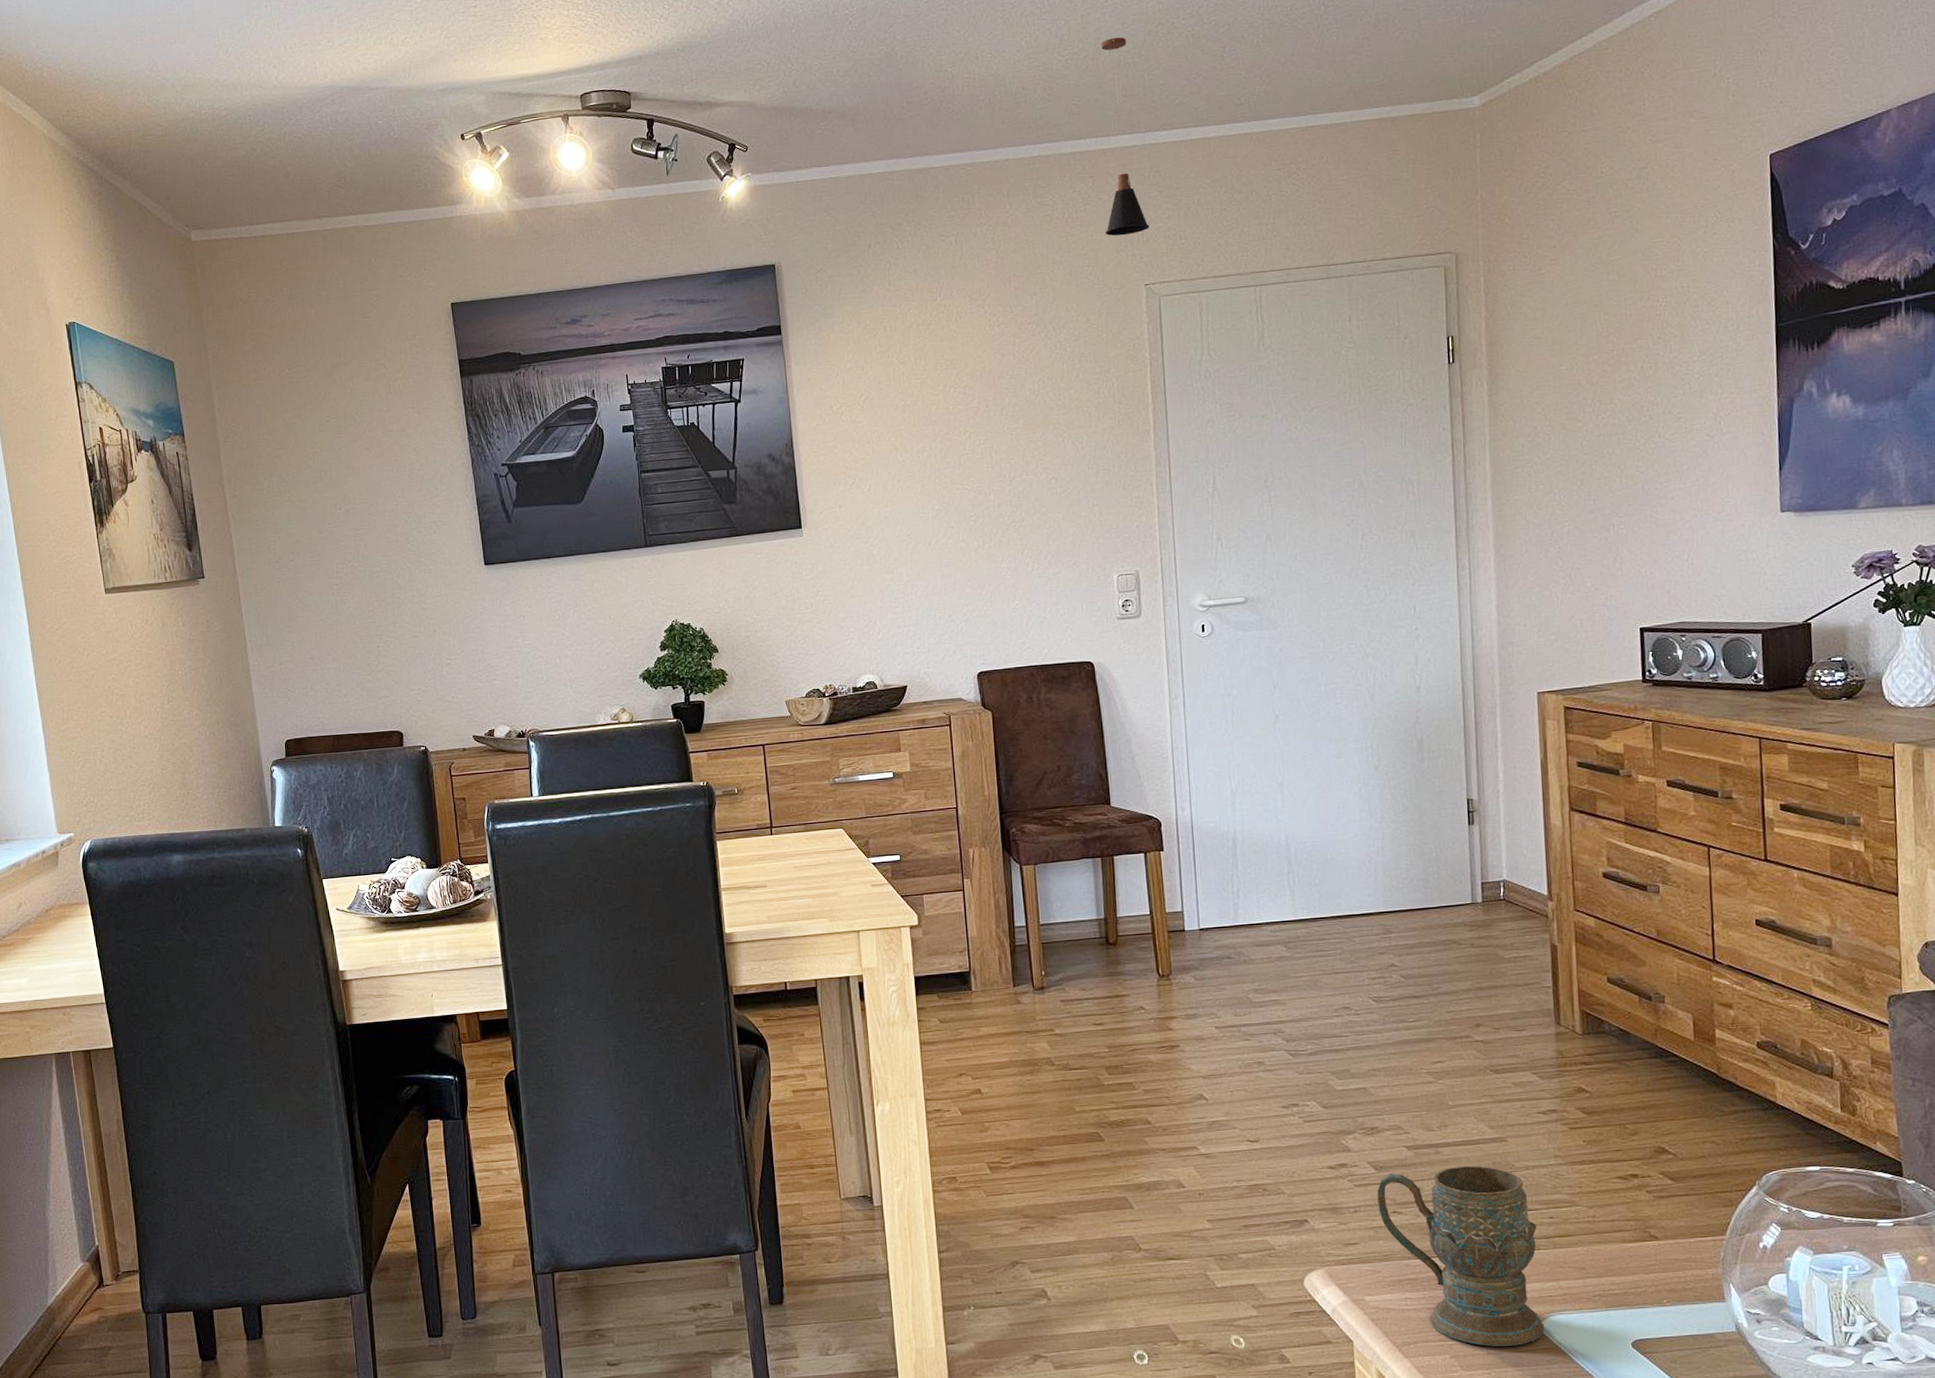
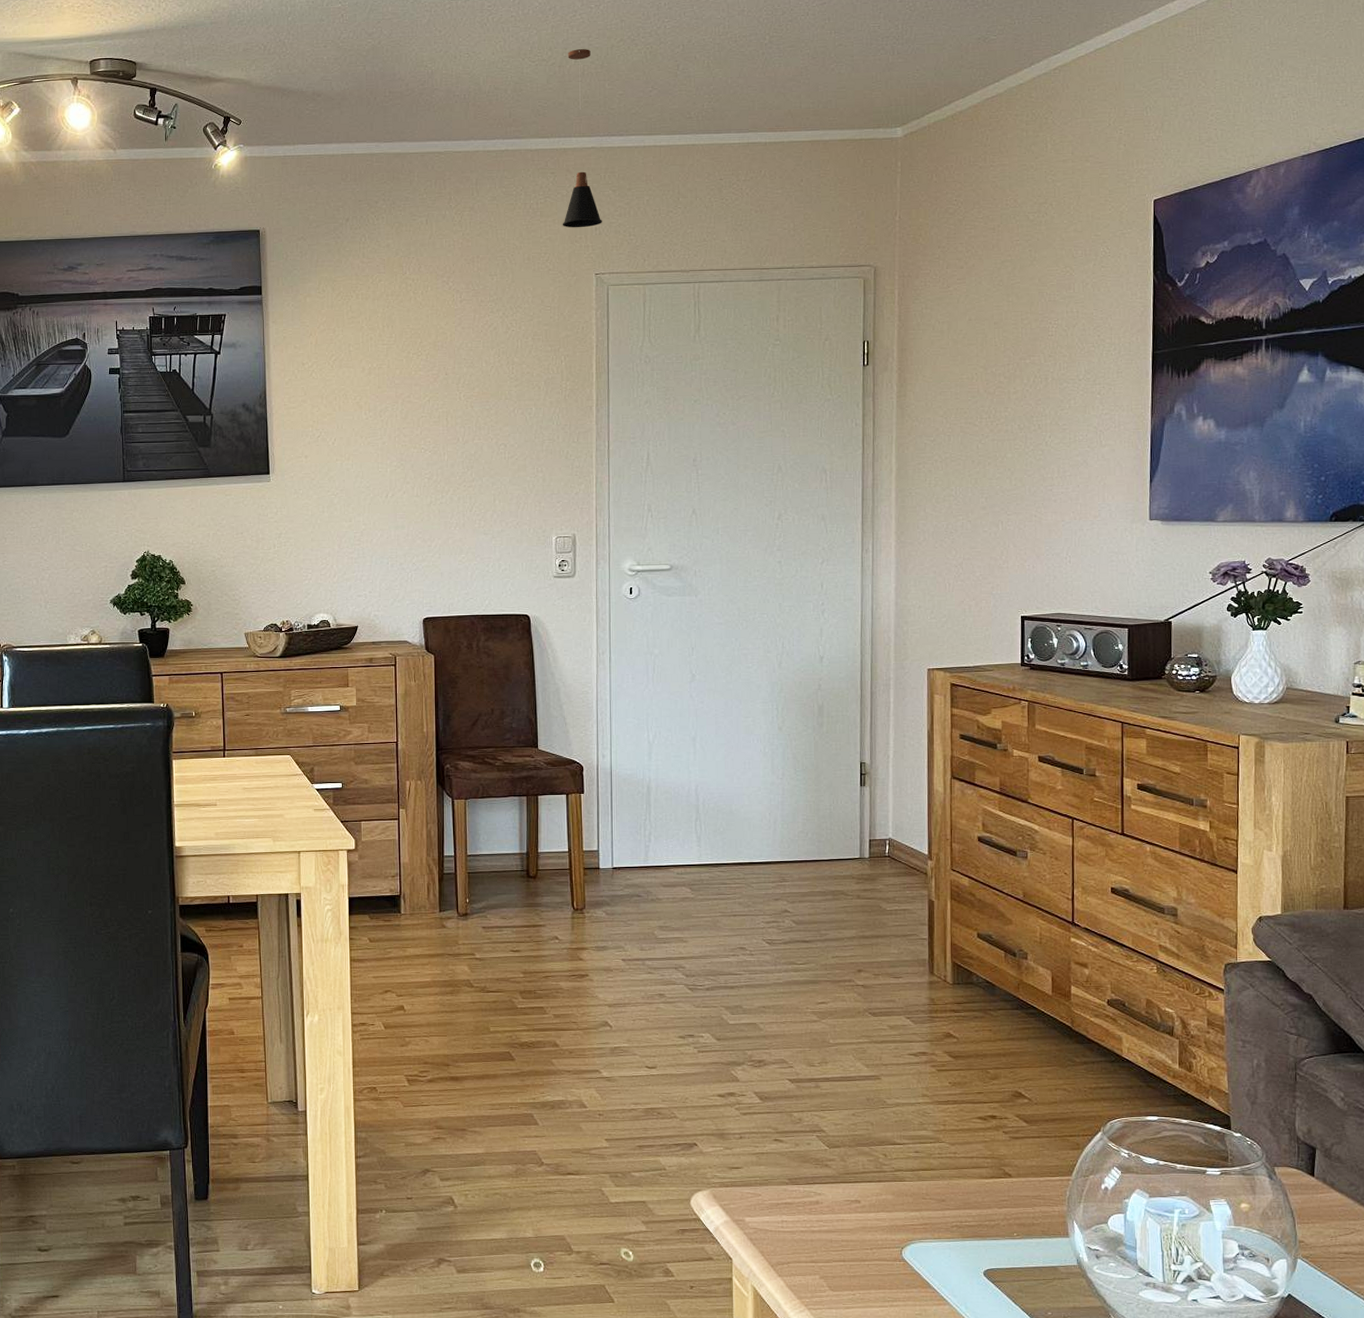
mug: present [1377,1165,1545,1347] -> none [761,1100,906,1270]

